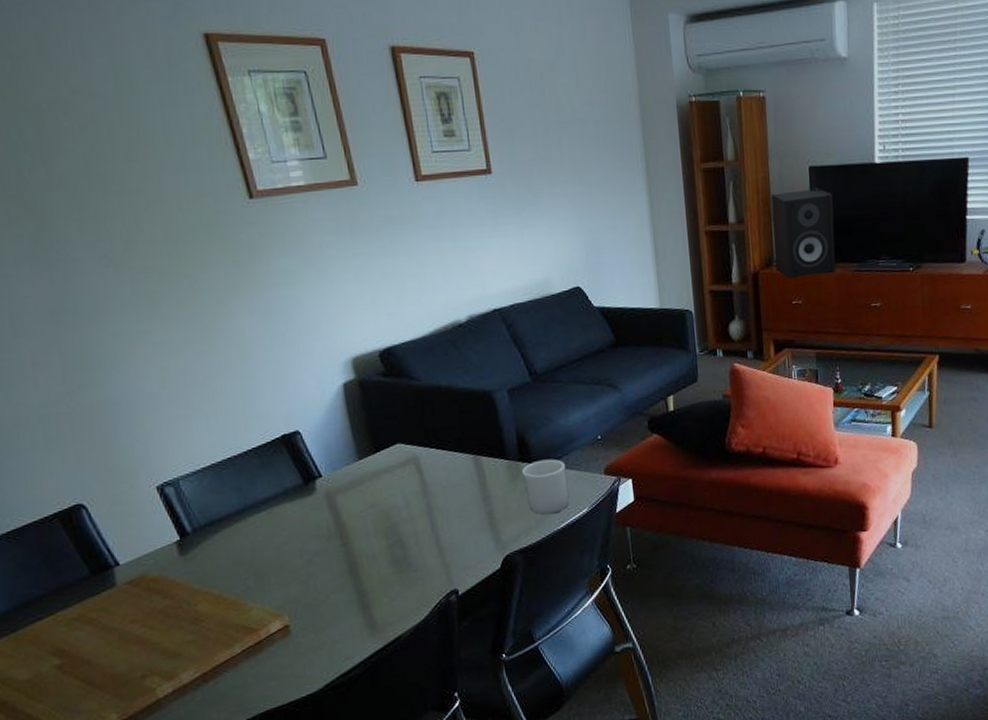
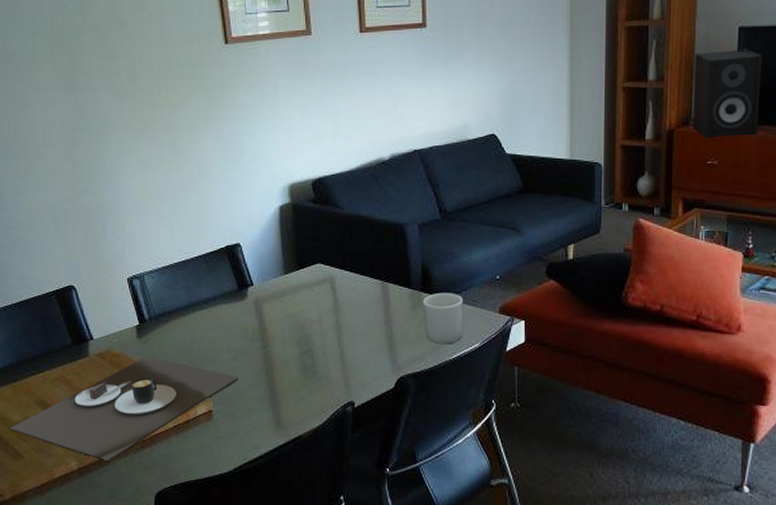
place setting: none [15,575,318,708] -> present [9,356,239,463]

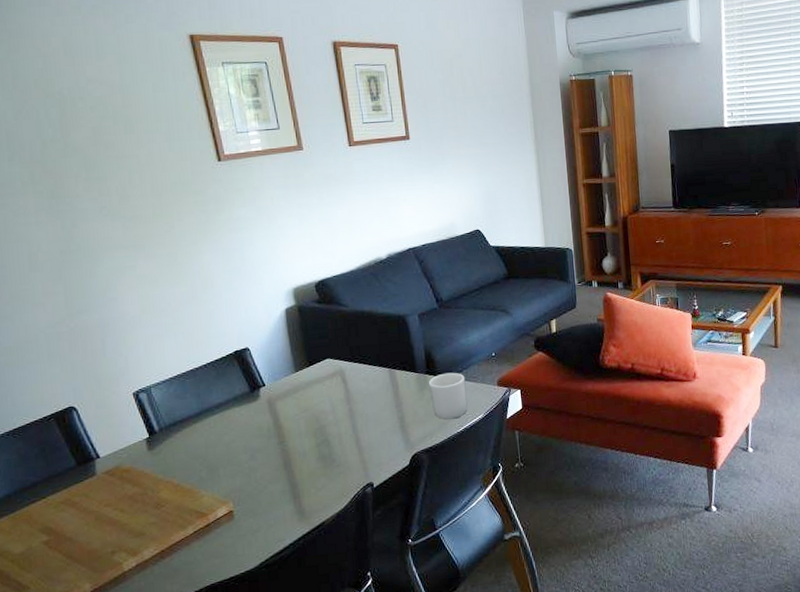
place setting: present [9,356,239,463] -> none [10,467,258,579]
speaker: present [692,49,762,139] -> none [637,148,693,223]

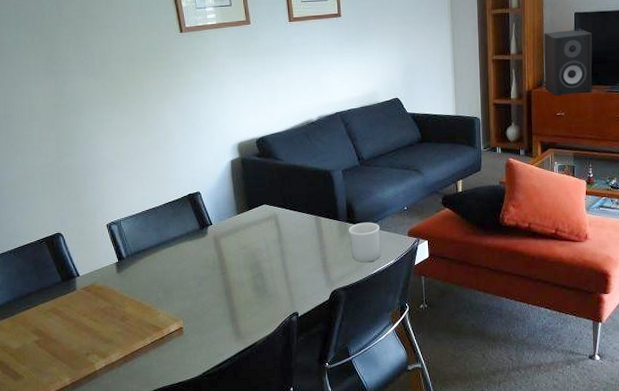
speaker: none [637,148,693,223] -> present [544,29,593,97]

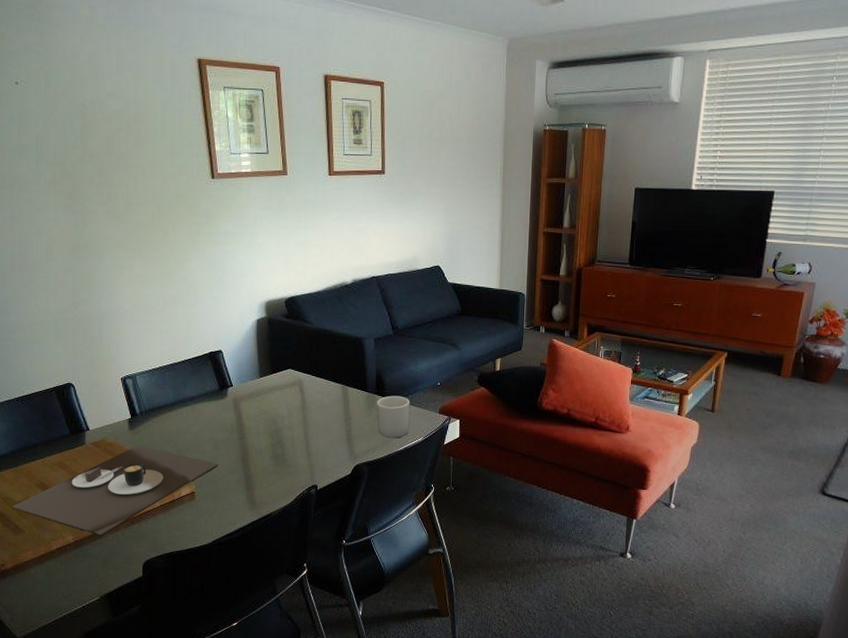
place setting: none [9,287,204,376] -> present [11,445,219,536]
speaker: present [544,29,593,97] -> none [596,206,652,277]

